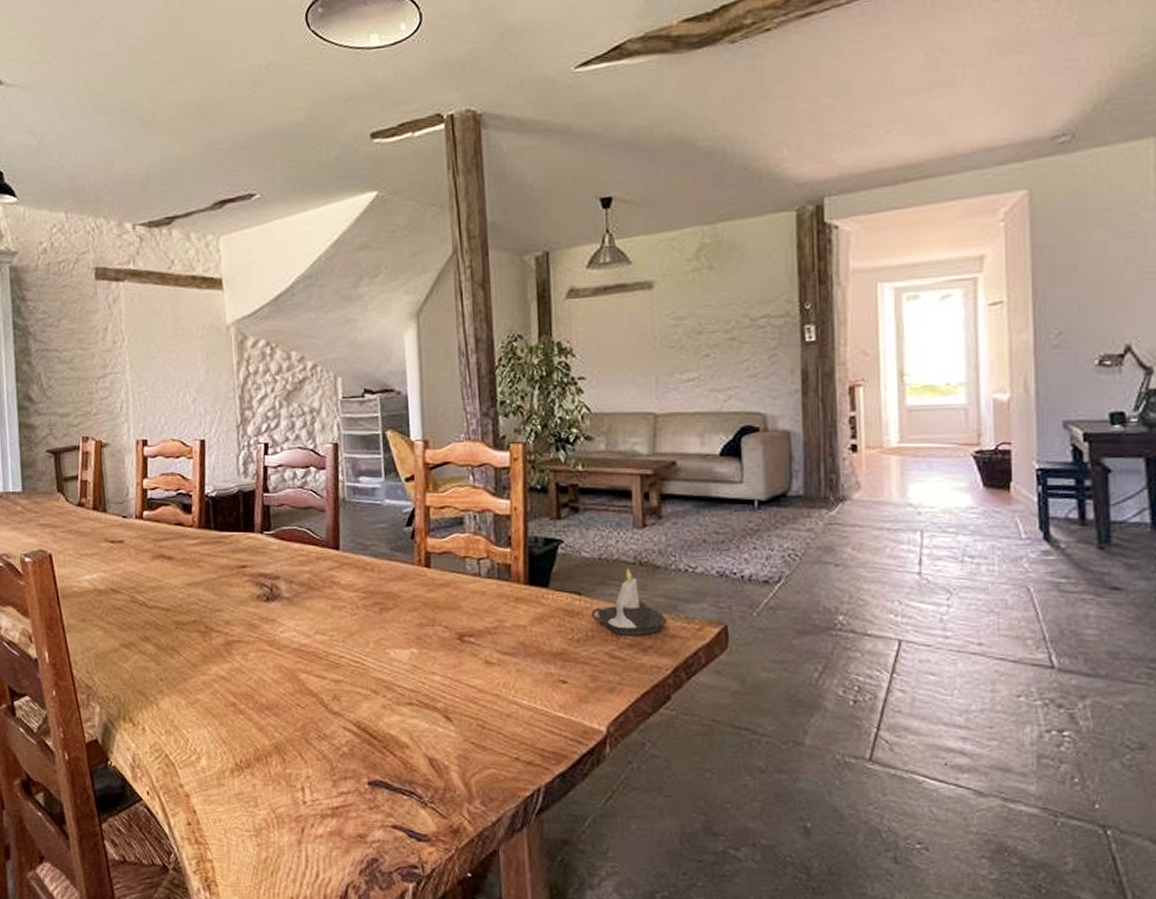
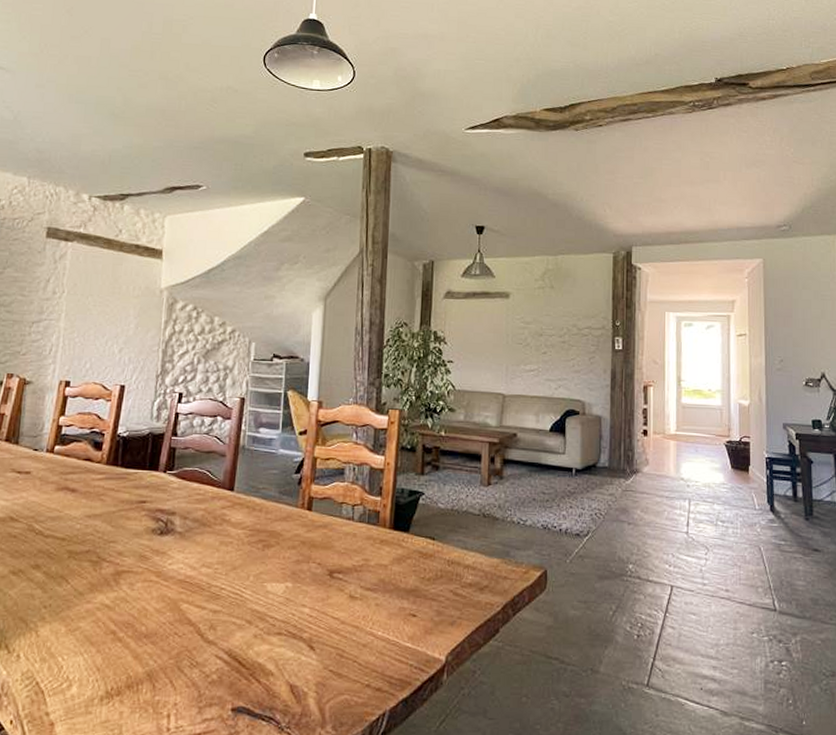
candle: present [591,568,667,635] -> none [441,518,501,576]

